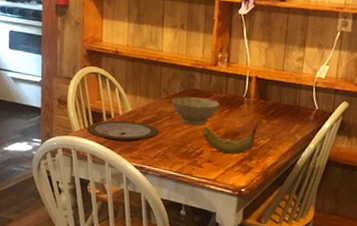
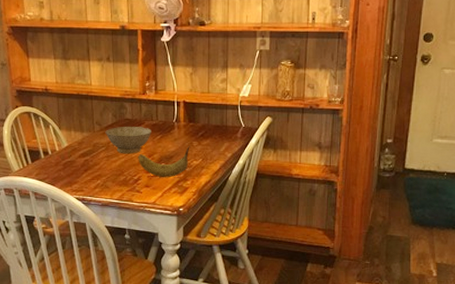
plate: present [86,120,159,143] -> none [25,156,96,177]

